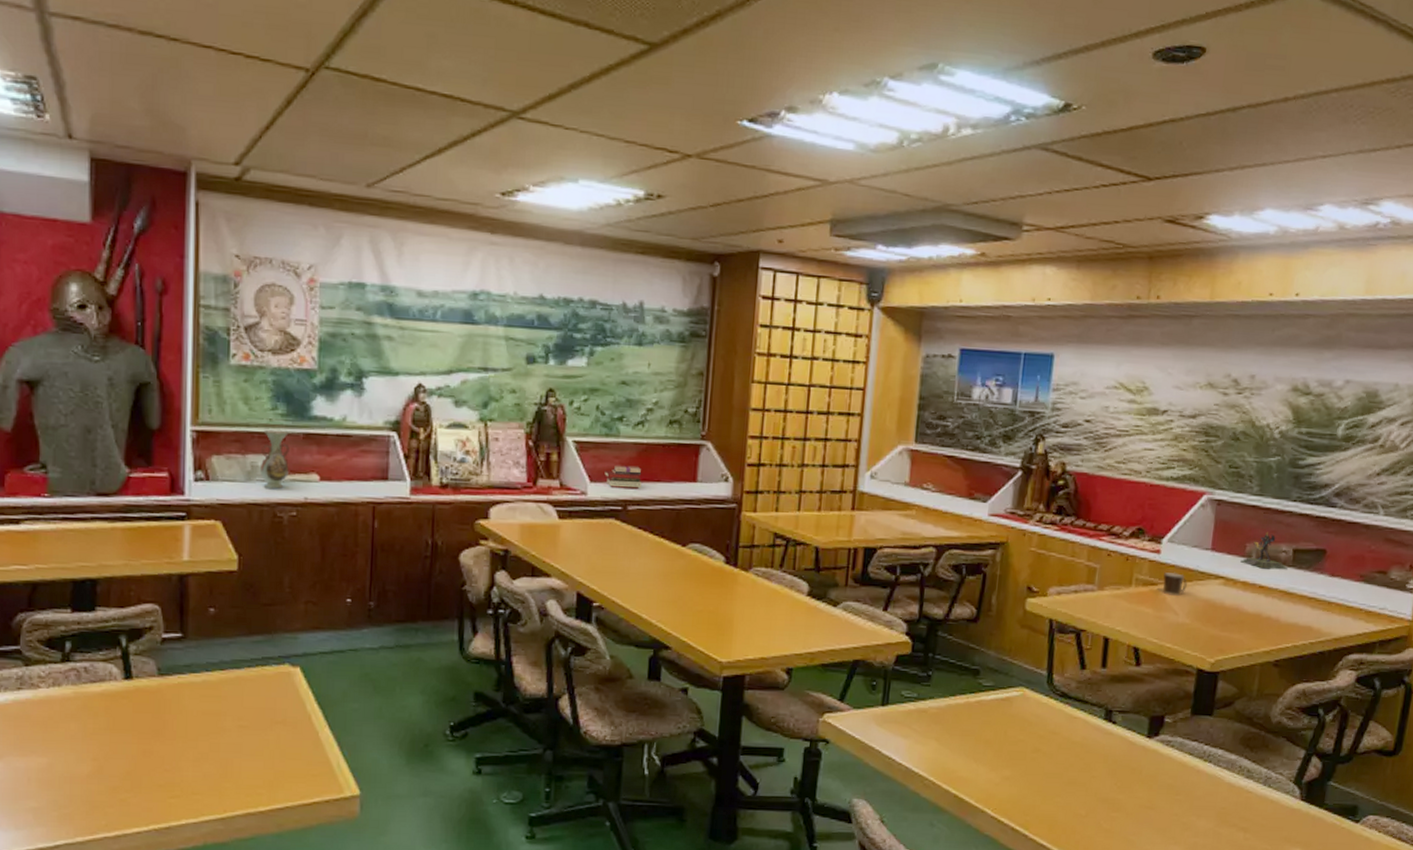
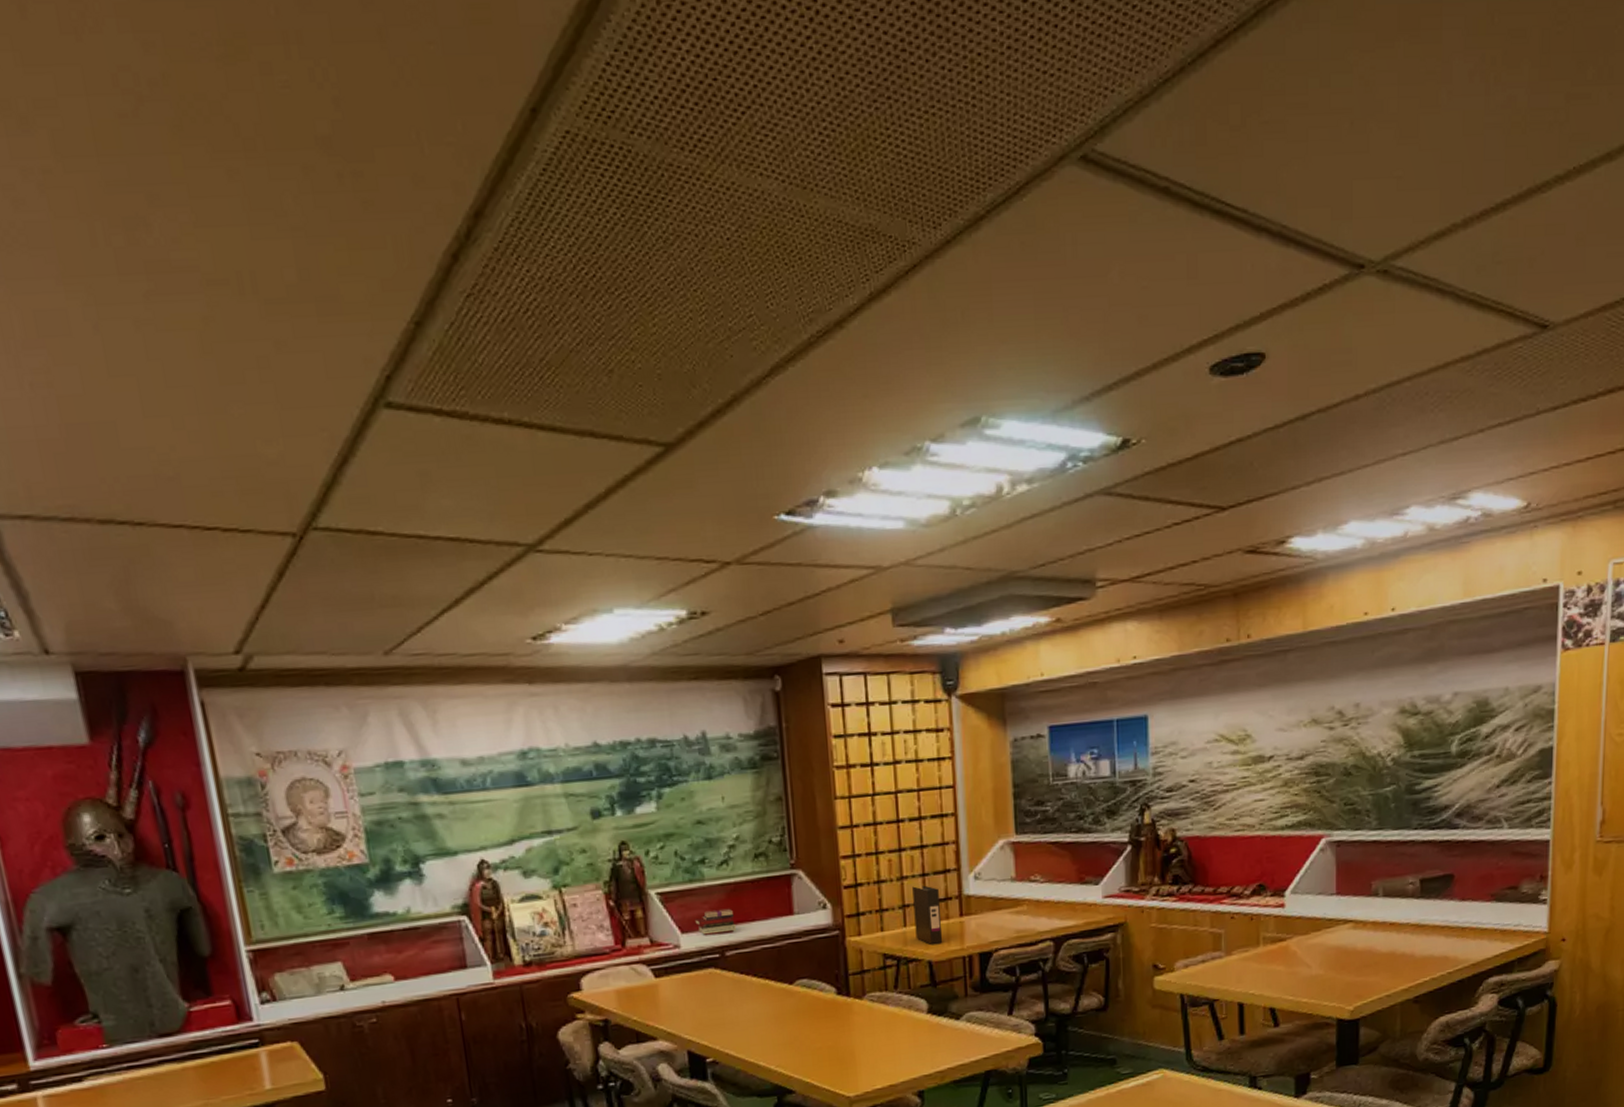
decorative vase: present [259,429,290,490] -> none [325,934,360,1000]
binder: none [807,475,835,533] -> present [912,885,943,945]
mug: present [1163,572,1187,597] -> none [1291,923,1316,950]
figurine: present [1240,531,1289,570] -> none [1368,865,1418,906]

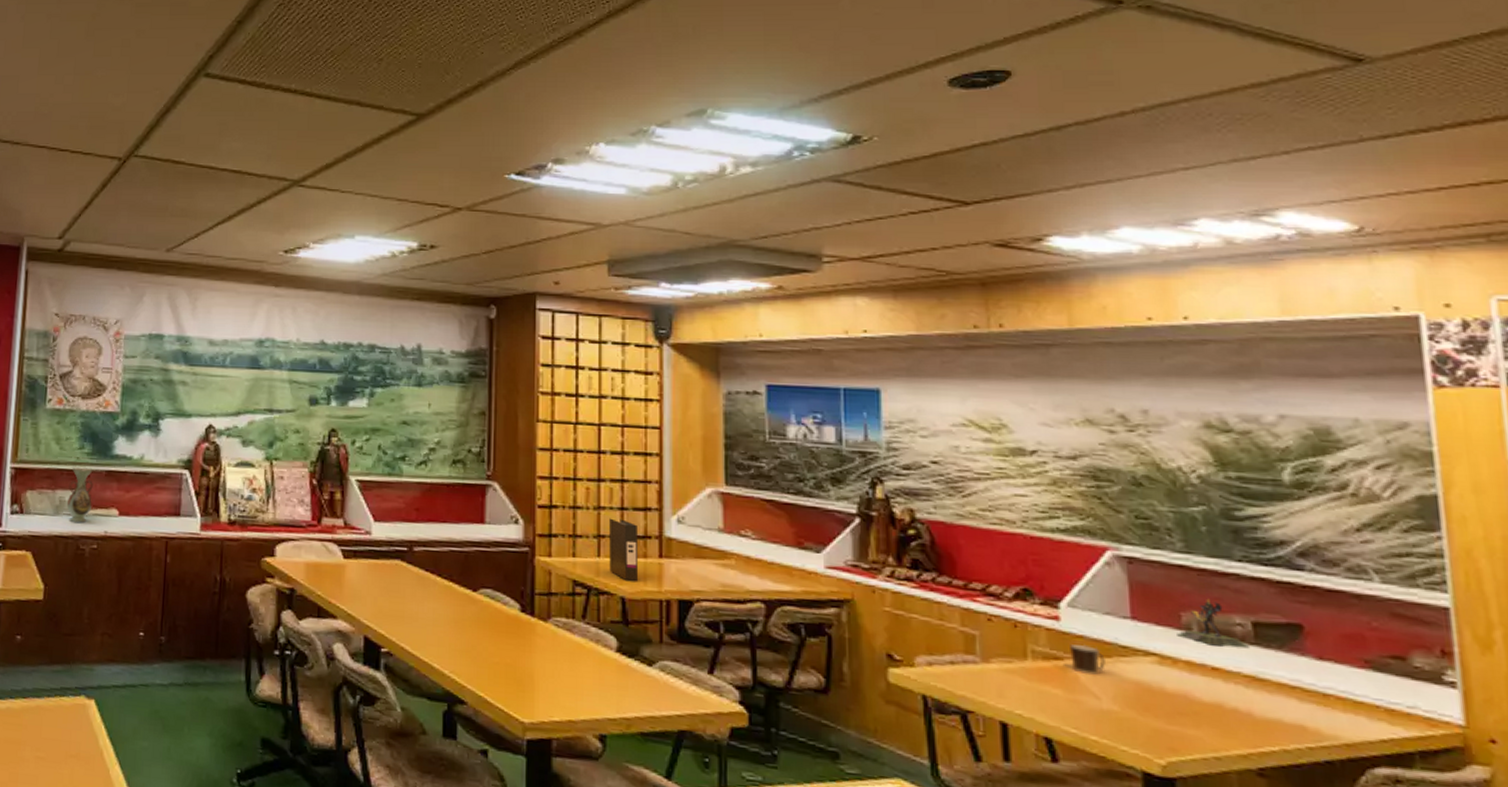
decorative vase: none [325,934,360,1000] -> present [66,467,93,524]
books: present [695,908,736,935] -> none [389,504,427,530]
mug: none [1291,923,1316,950] -> present [1070,644,1105,676]
figurine: none [1368,865,1418,906] -> present [1177,598,1251,649]

